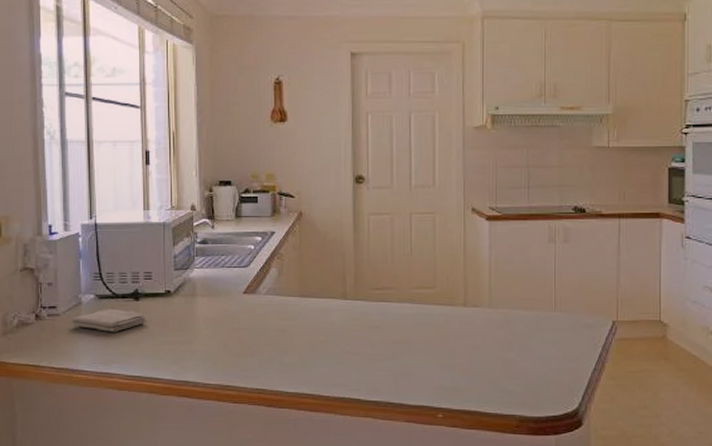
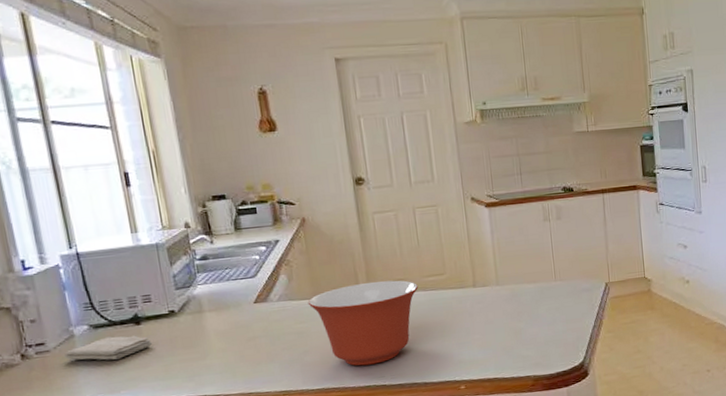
mixing bowl: none [294,286,406,375] -> present [307,280,419,366]

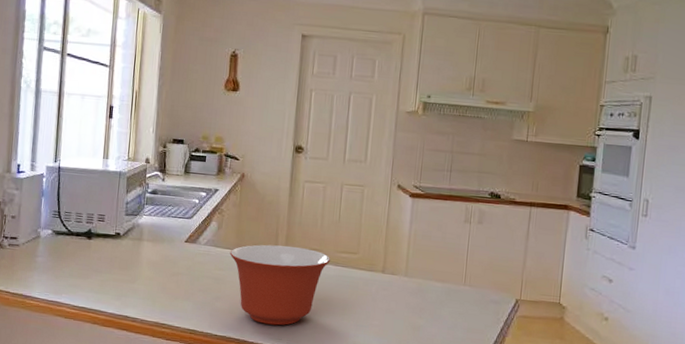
washcloth: present [64,335,153,361] -> none [29,244,97,266]

